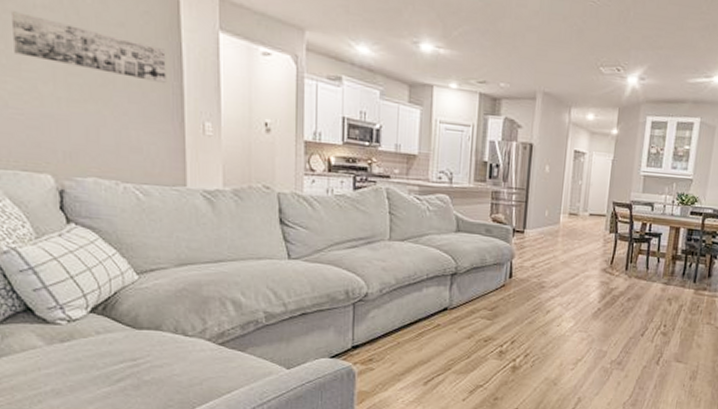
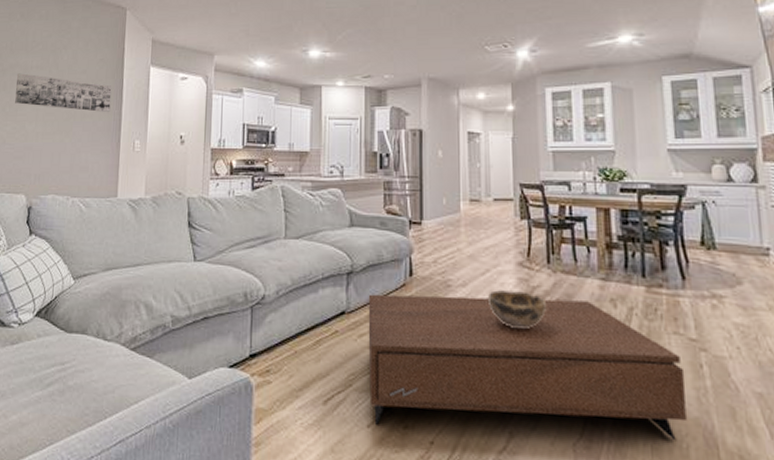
coffee table: none [466,293,709,400] -> present [368,294,686,441]
decorative bowl: none [573,291,621,322] -> present [487,290,548,330]

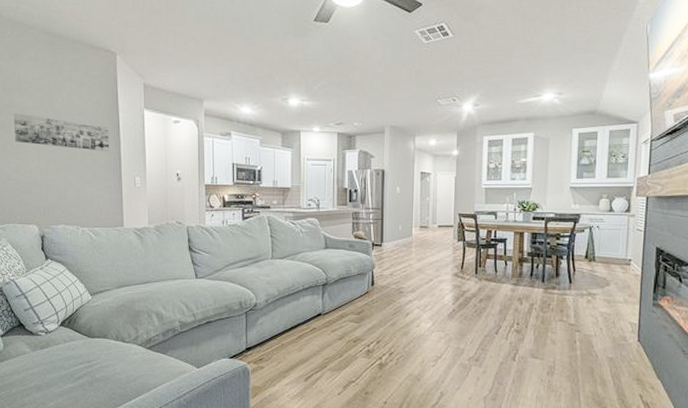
coffee table: present [368,294,686,441] -> none [339,300,564,394]
decorative bowl: present [487,290,548,330] -> none [429,294,473,322]

